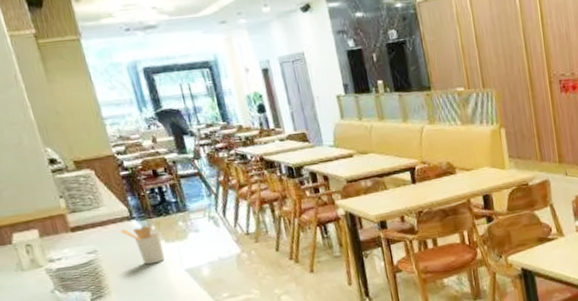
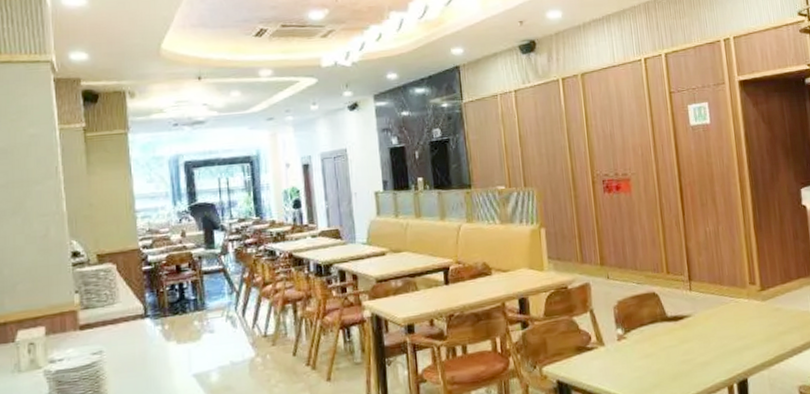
utensil holder: present [121,225,165,265] -> none [132,324,173,369]

